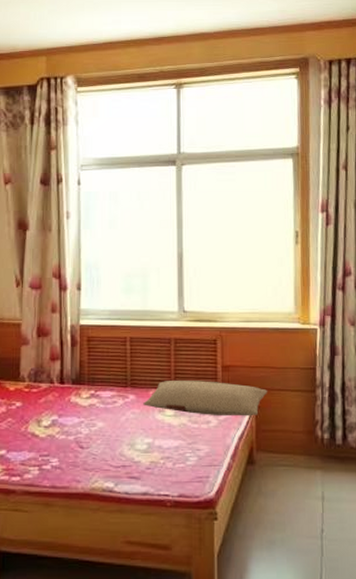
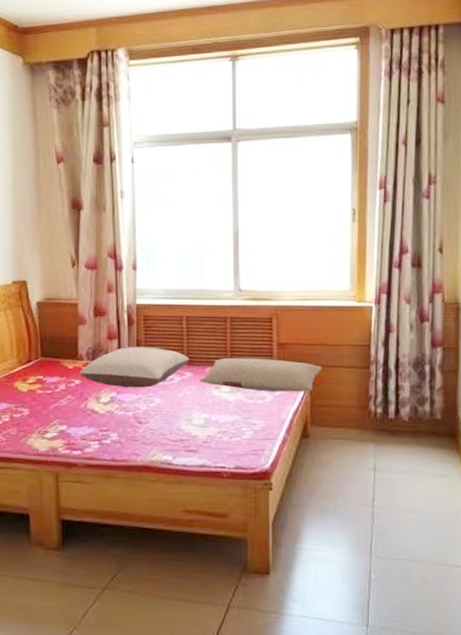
pillow: none [20,368,133,411] -> present [79,347,190,388]

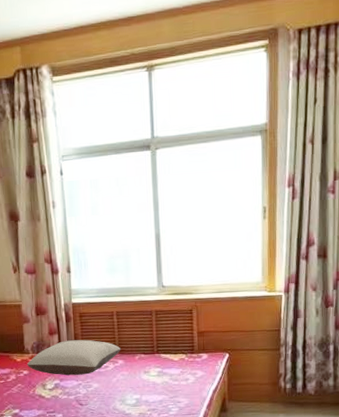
pillow: present [200,358,322,392] -> none [131,345,237,374]

